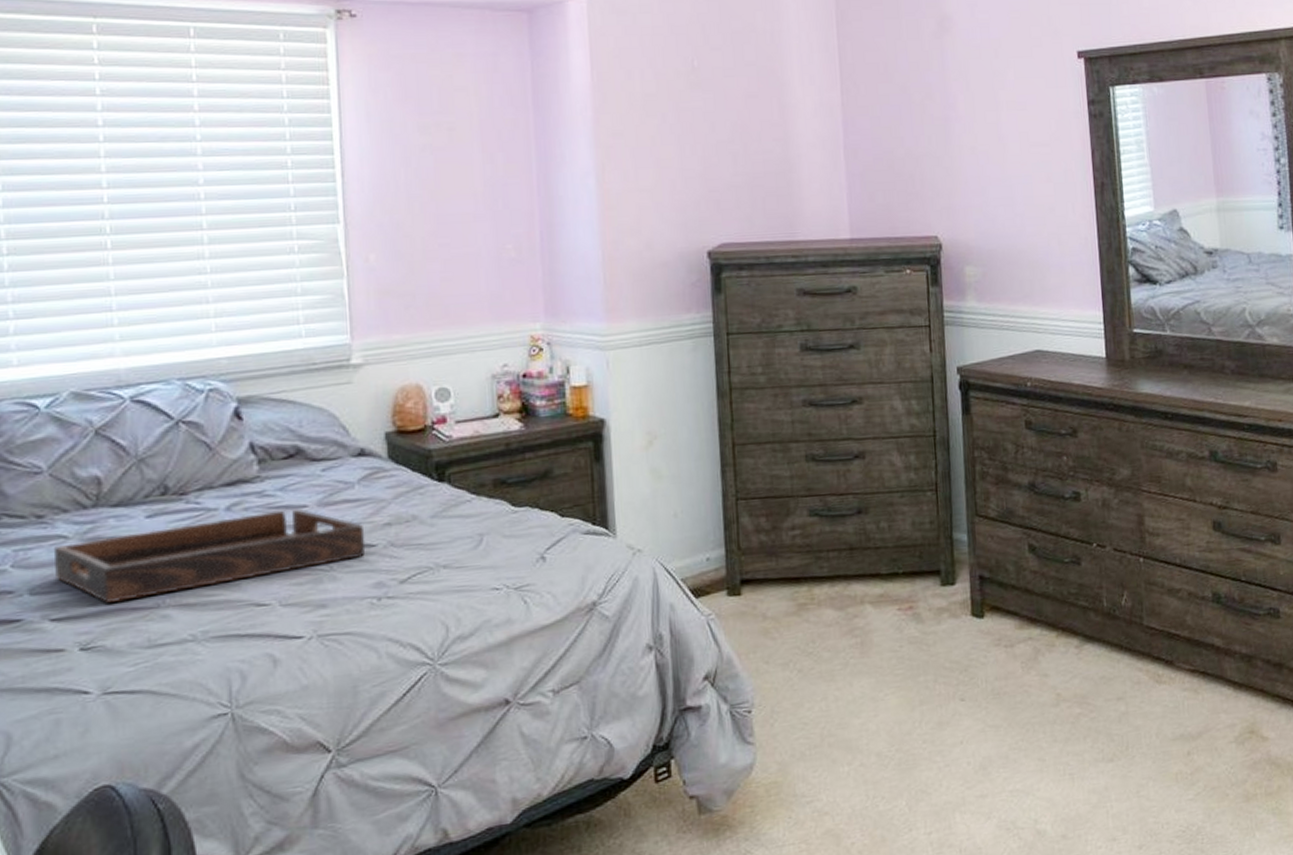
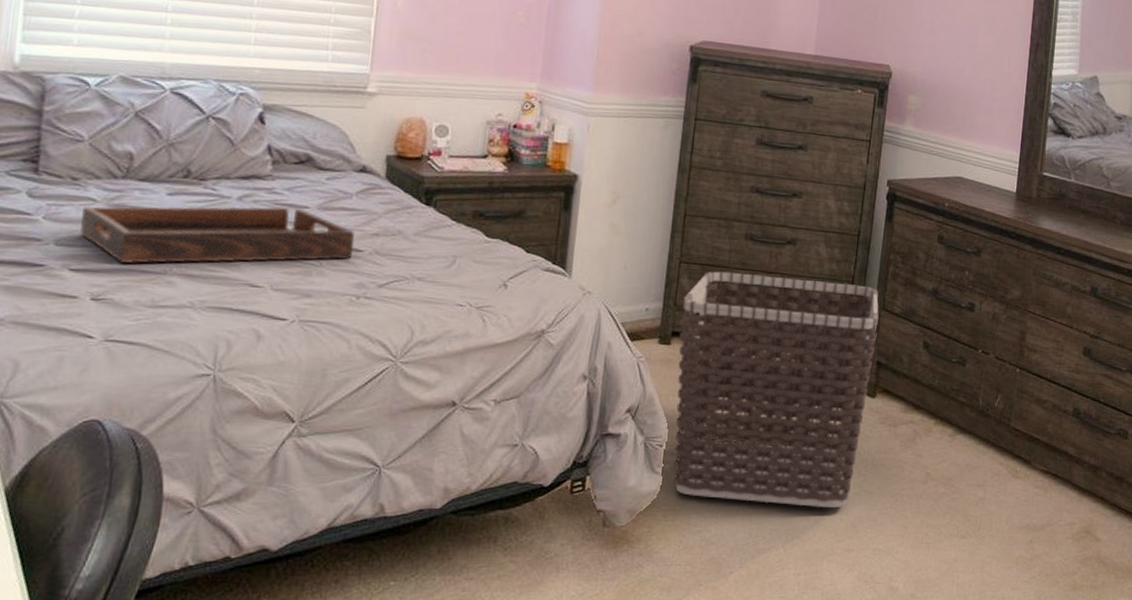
clothes hamper: none [747,491,974,764] -> present [673,271,880,509]

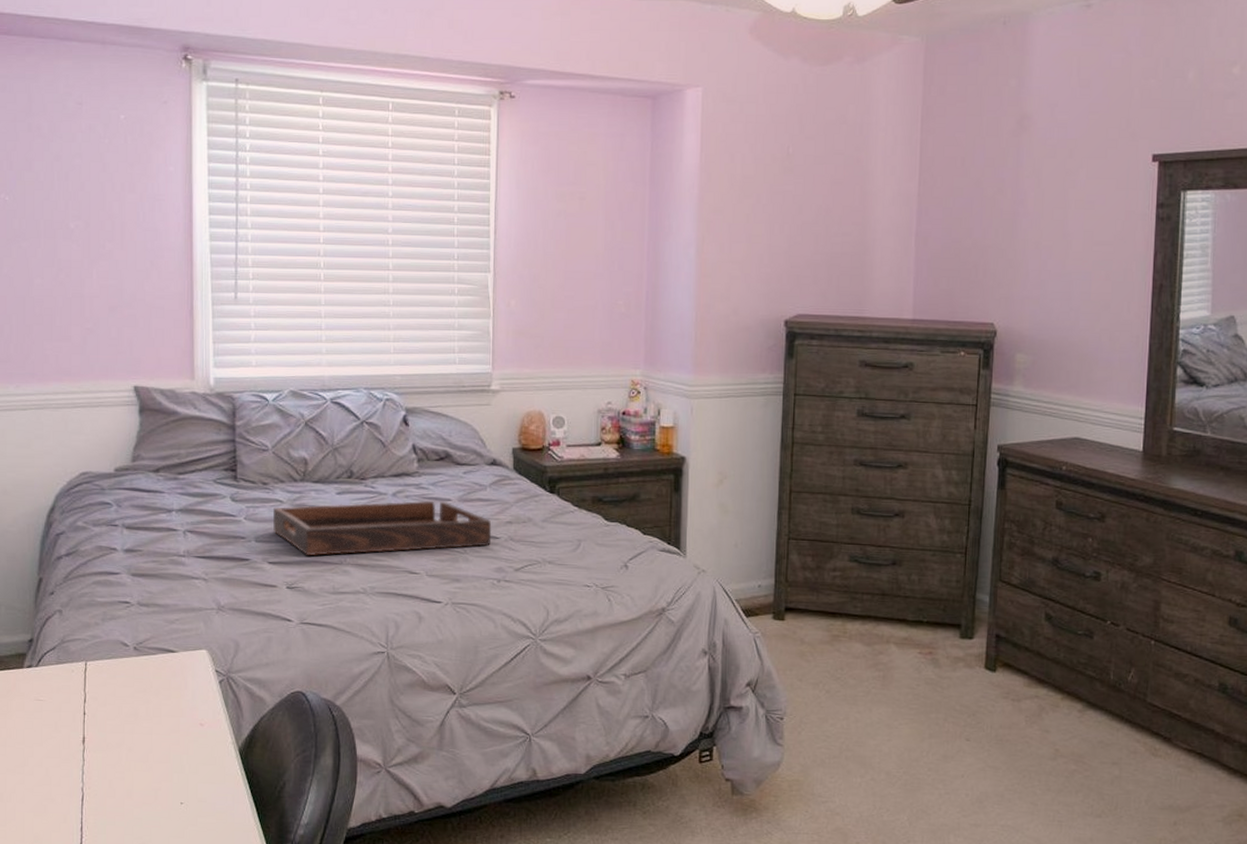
clothes hamper: present [673,271,880,509] -> none [792,546,996,783]

